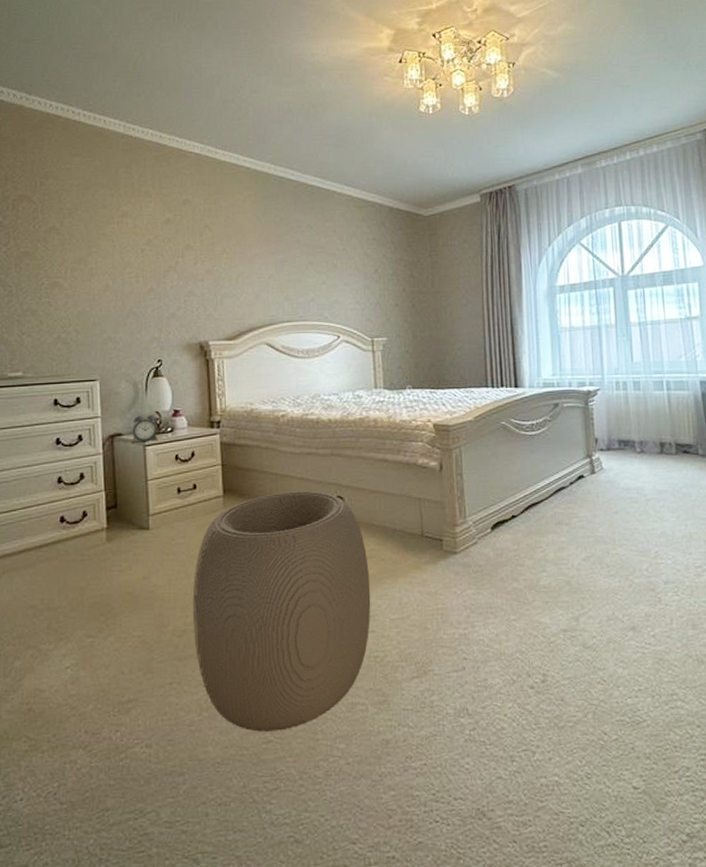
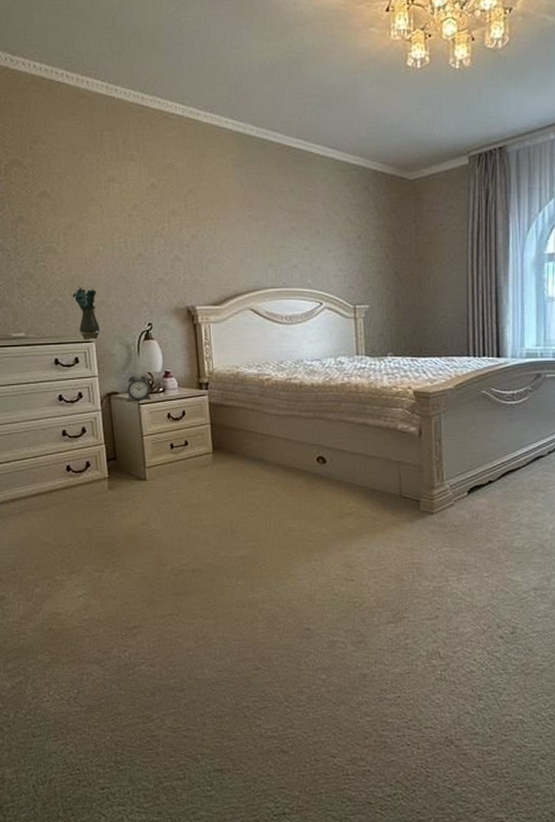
vase: none [77,322,106,379] -> present [72,286,101,340]
pouf: present [192,491,371,732] -> none [187,451,351,660]

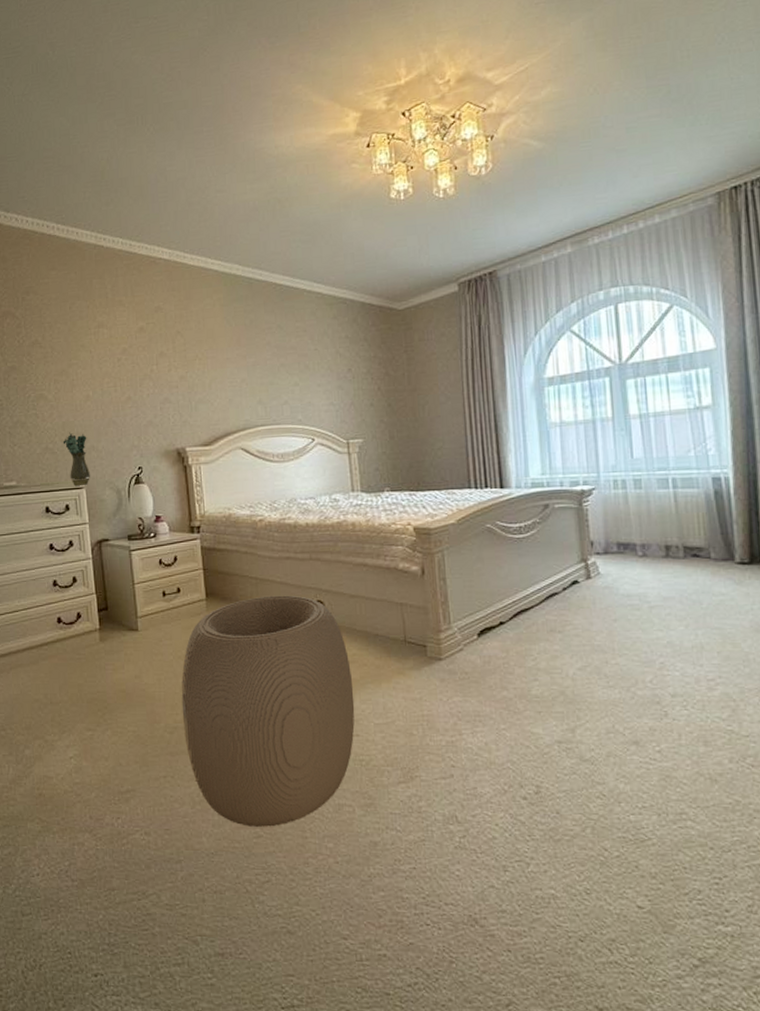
alarm clock: present [126,375,152,401] -> none [117,520,143,548]
pouf: none [187,451,351,660] -> present [181,595,355,827]

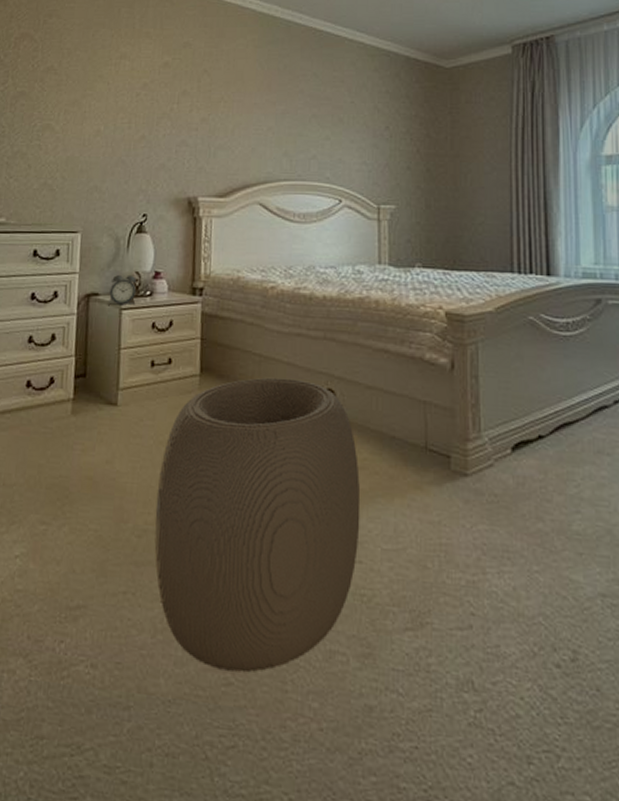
vase: present [63,432,91,487] -> none [63,168,91,230]
alarm clock: none [117,520,143,548] -> present [107,274,137,305]

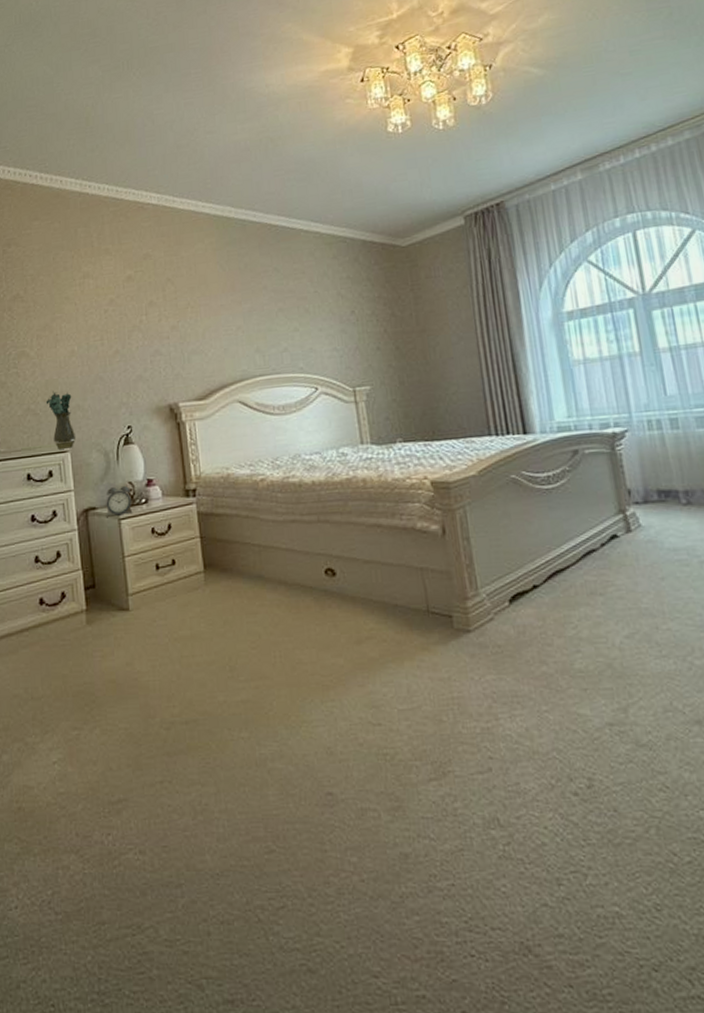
vase: none [63,168,91,230] -> present [45,391,76,451]
pouf: present [154,377,361,673] -> none [178,563,376,840]

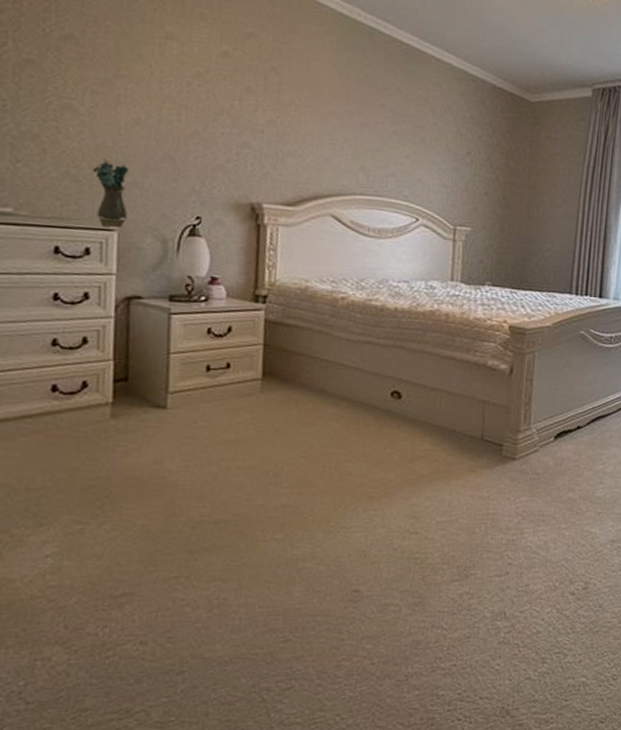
alarm clock: present [105,485,133,517] -> none [153,278,189,310]

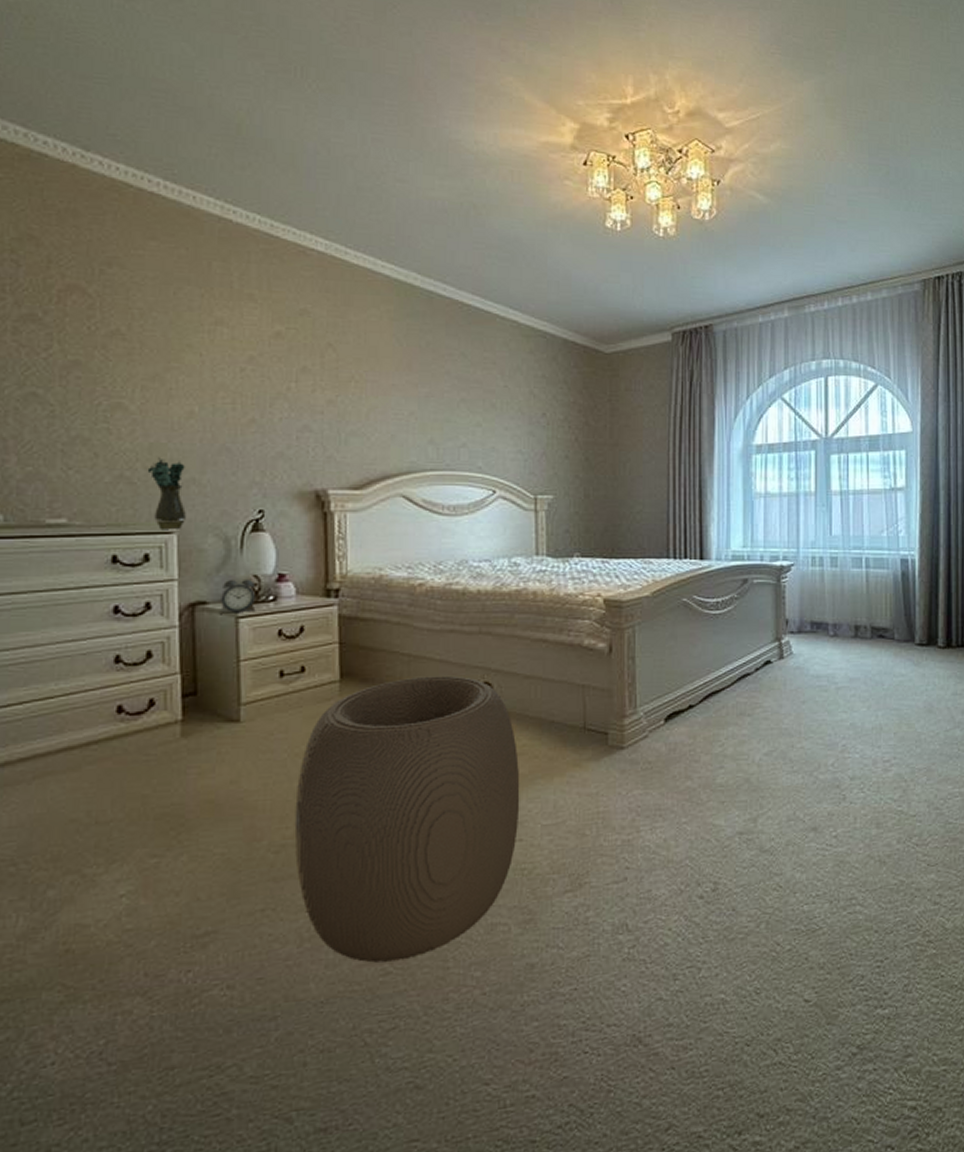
alarm clock: none [153,278,189,310] -> present [219,578,256,614]
pouf: none [210,381,421,630] -> present [294,675,520,963]

